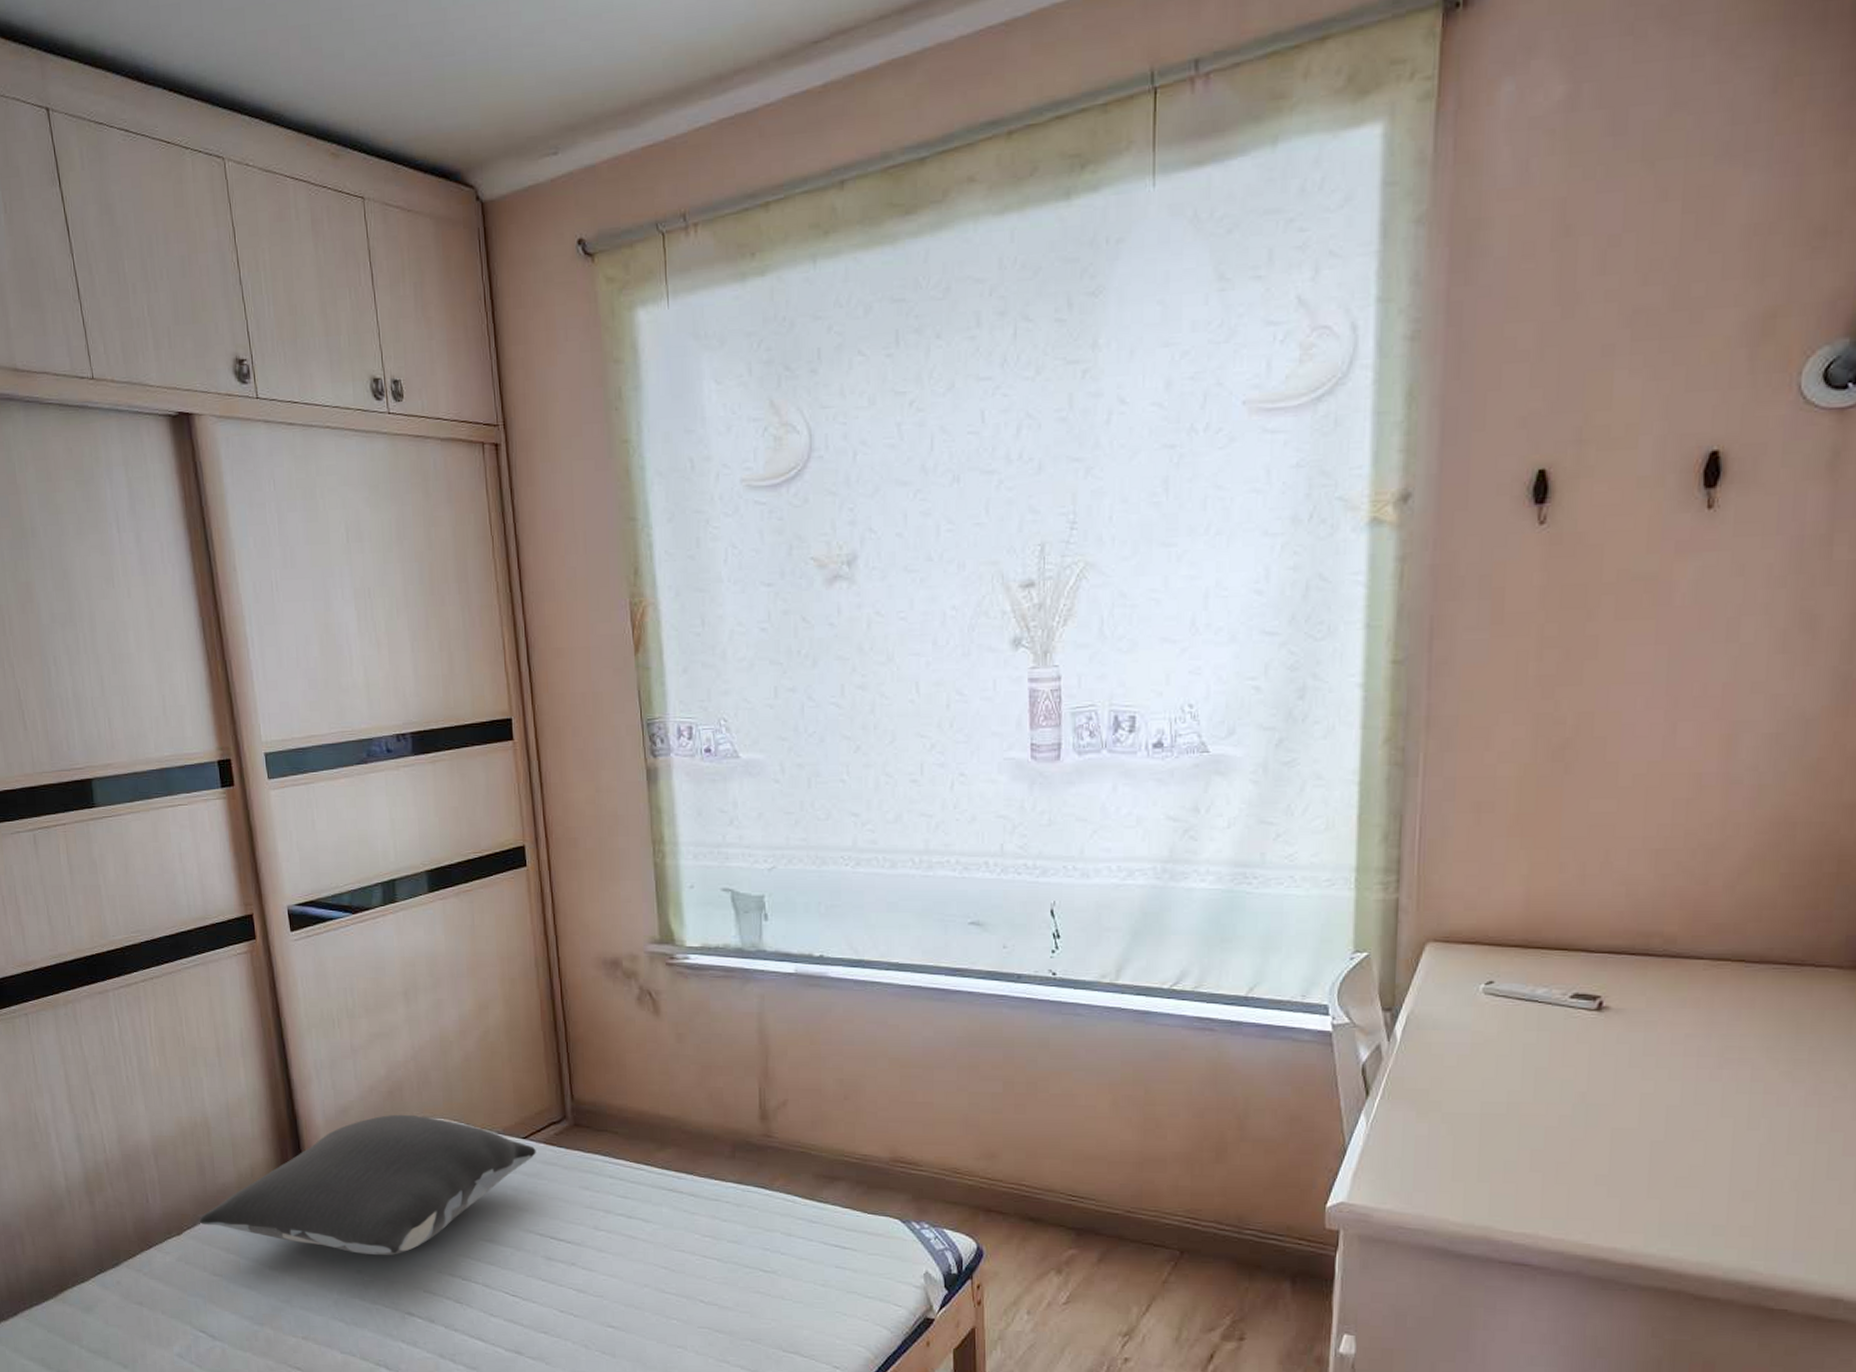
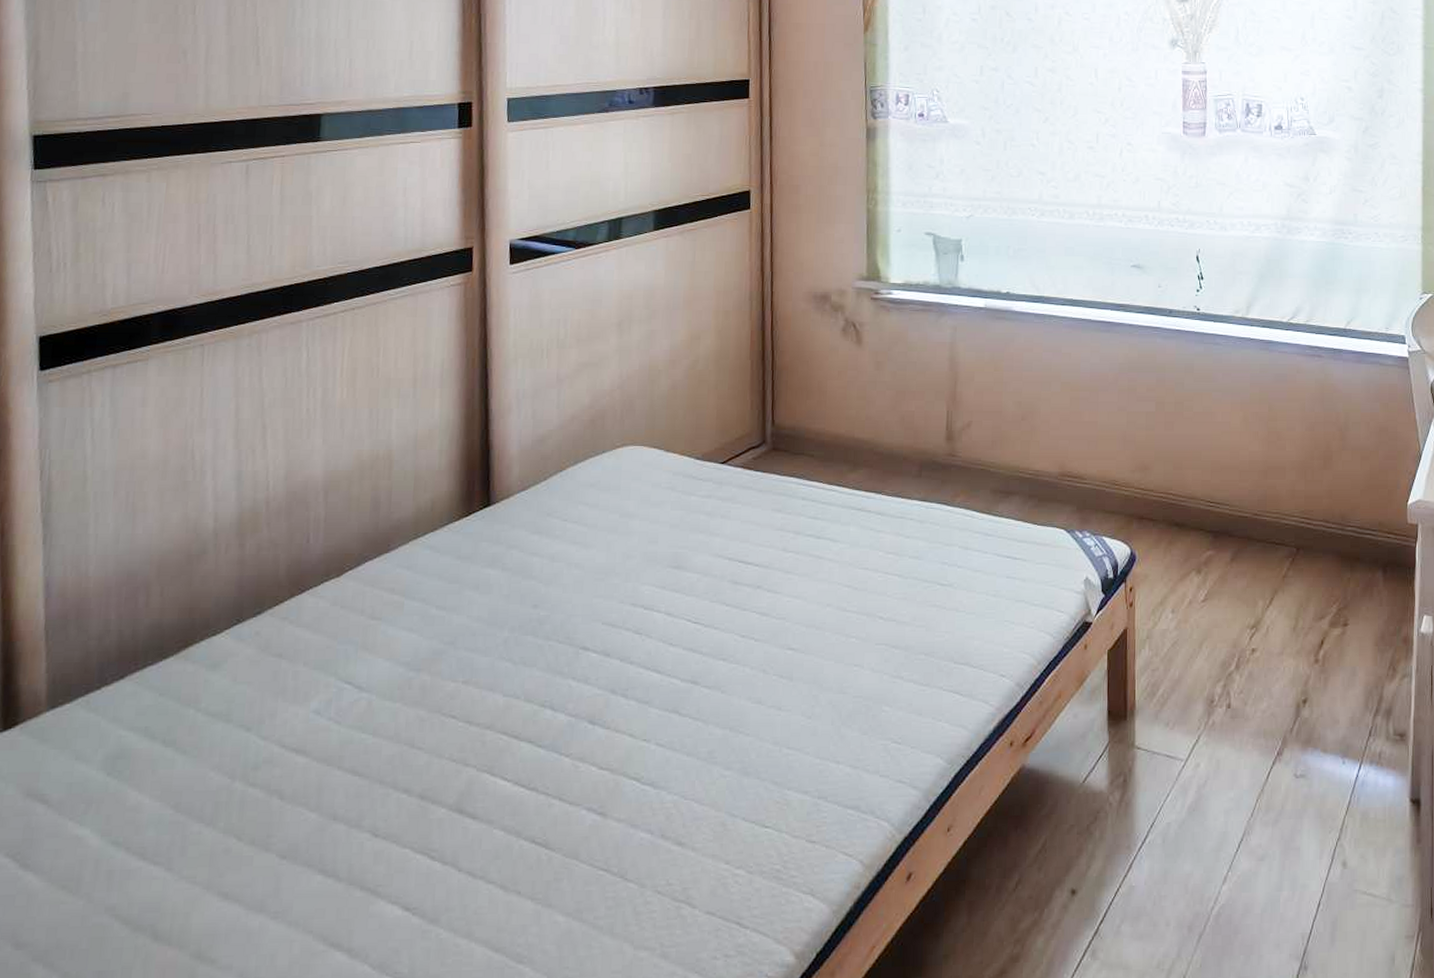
pillow: present [199,1114,536,1255] -> none [364,442,733,587]

